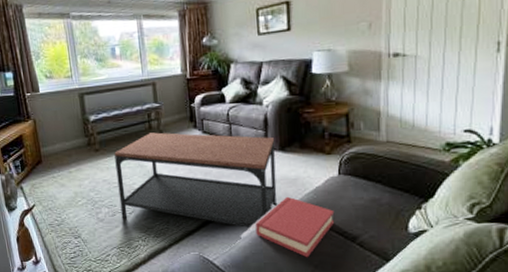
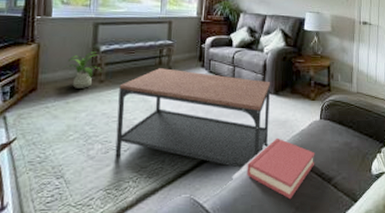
house plant: none [62,122,95,158] -> present [67,52,102,88]

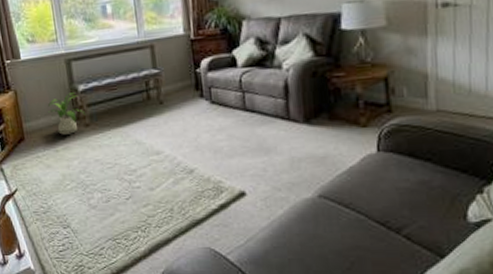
coffee table: present [115,68,271,168] -> none [107,103,302,216]
hardback book: present [247,137,315,200] -> none [276,178,374,253]

